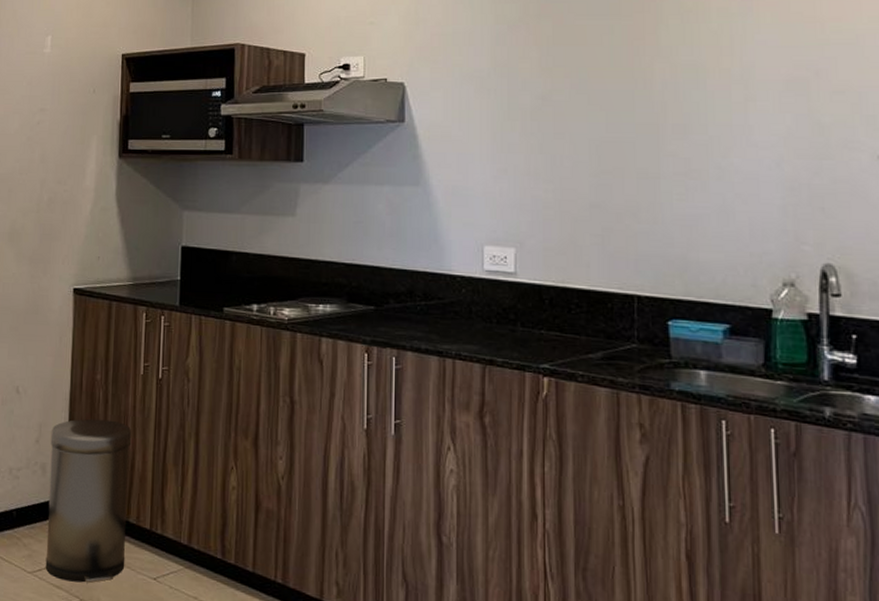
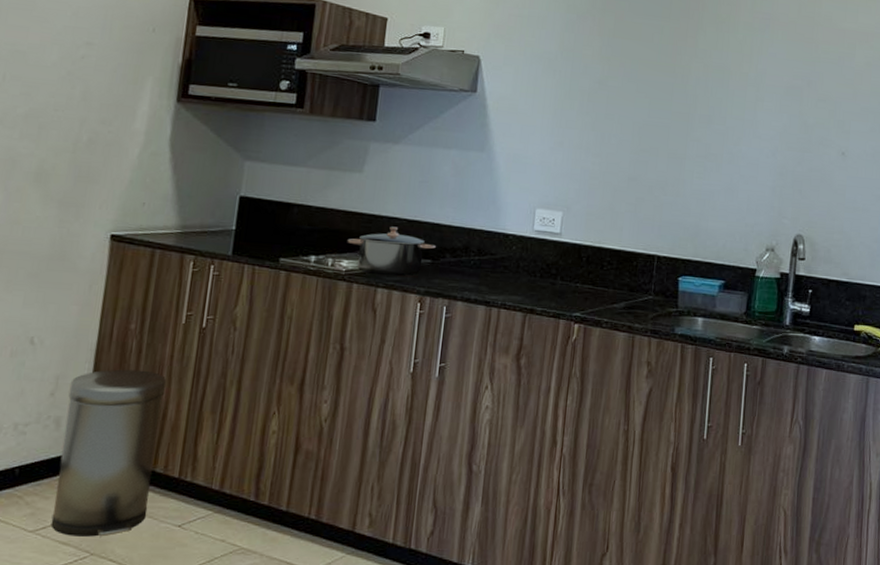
cooking pot: none [287,271,379,324] -> present [347,226,437,276]

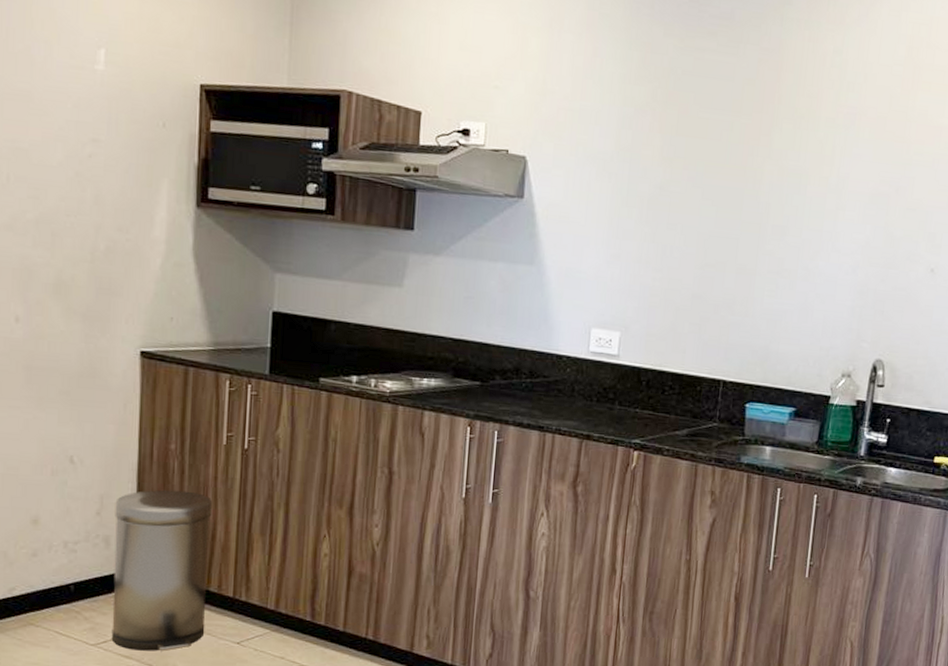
cooking pot: present [347,226,437,276] -> none [390,345,486,398]

